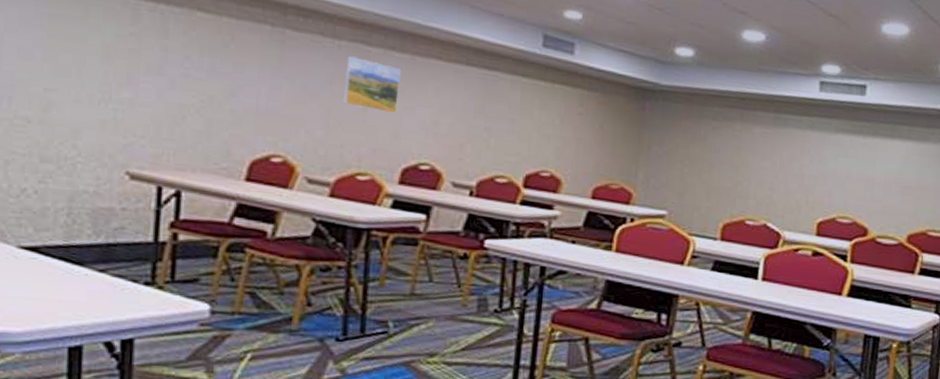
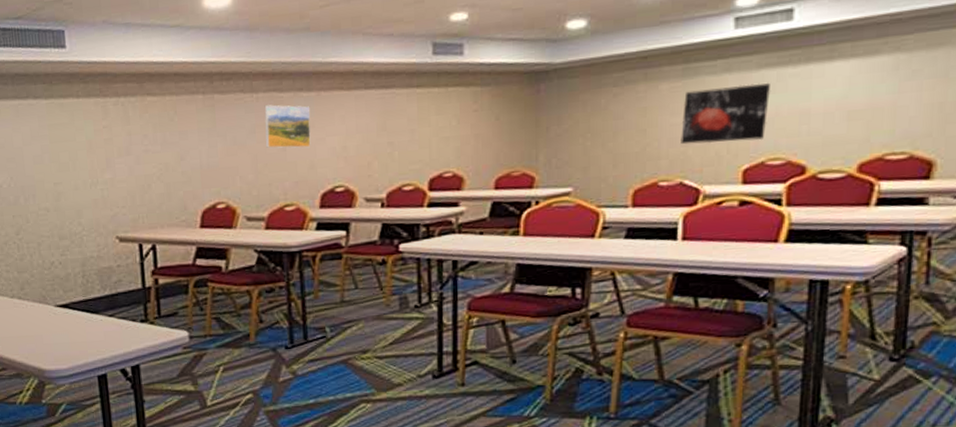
wall art: none [767,139,844,197] -> present [681,82,770,145]

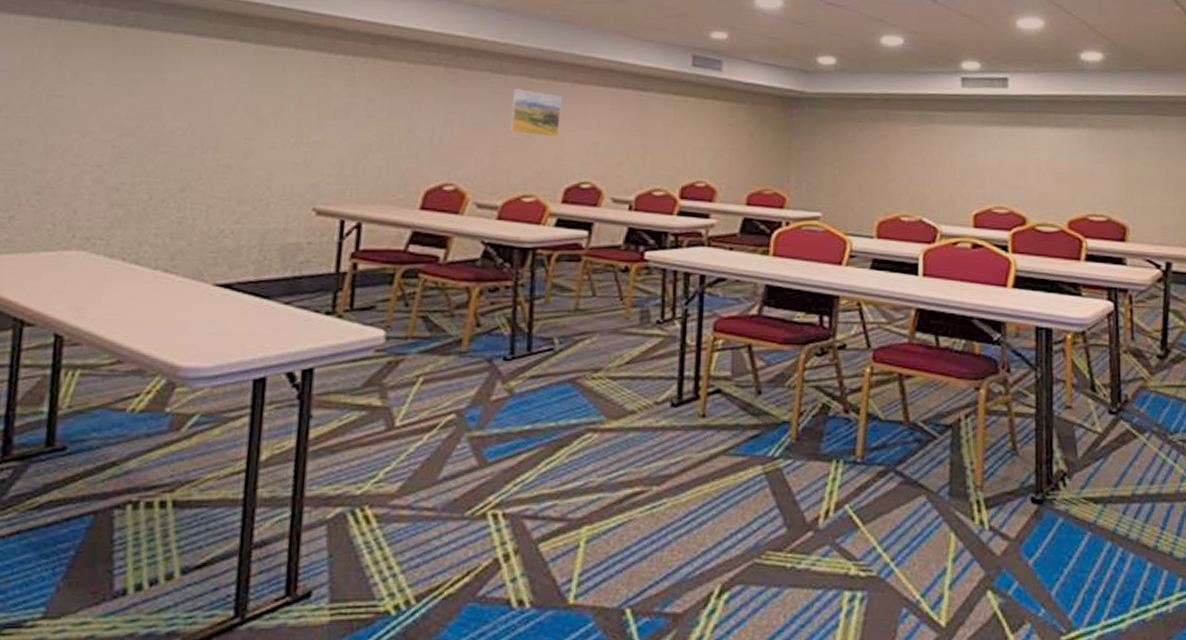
wall art: present [681,82,770,145] -> none [919,136,993,188]

